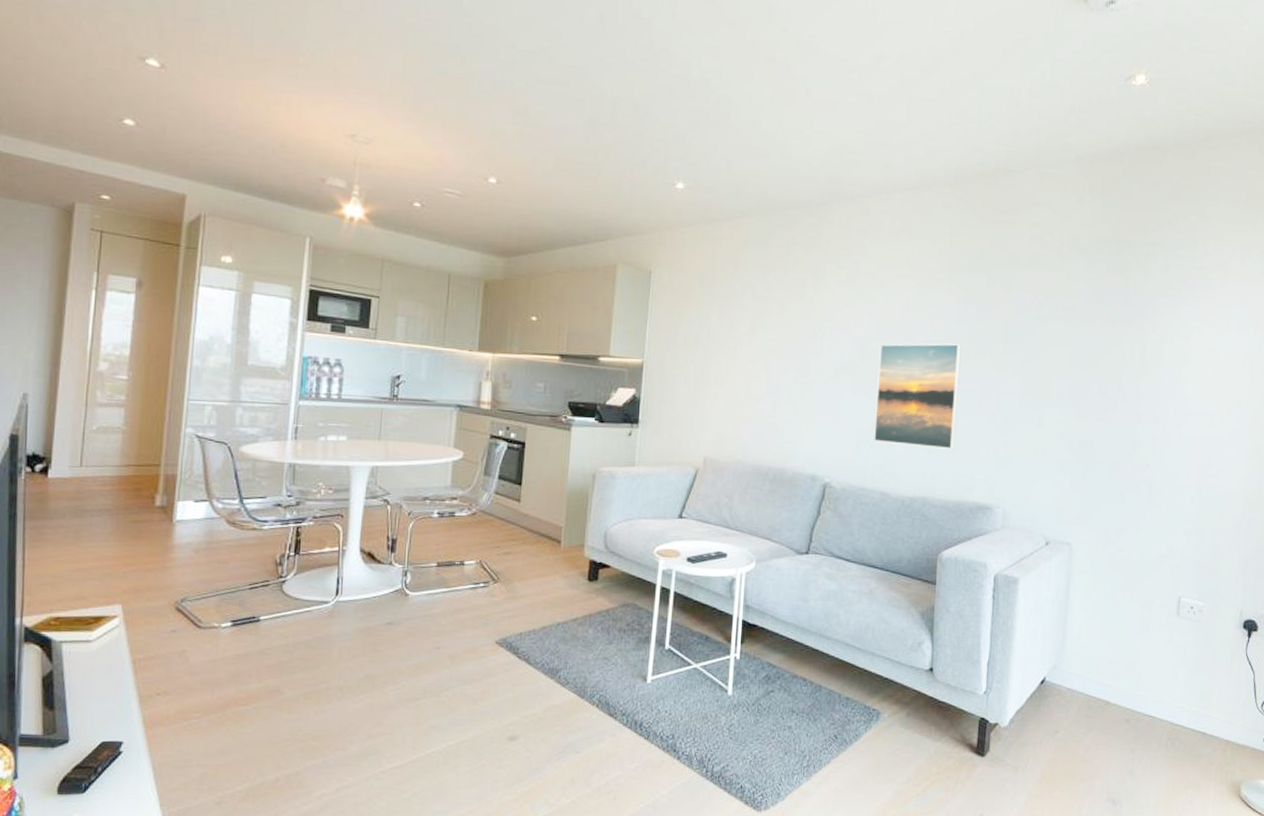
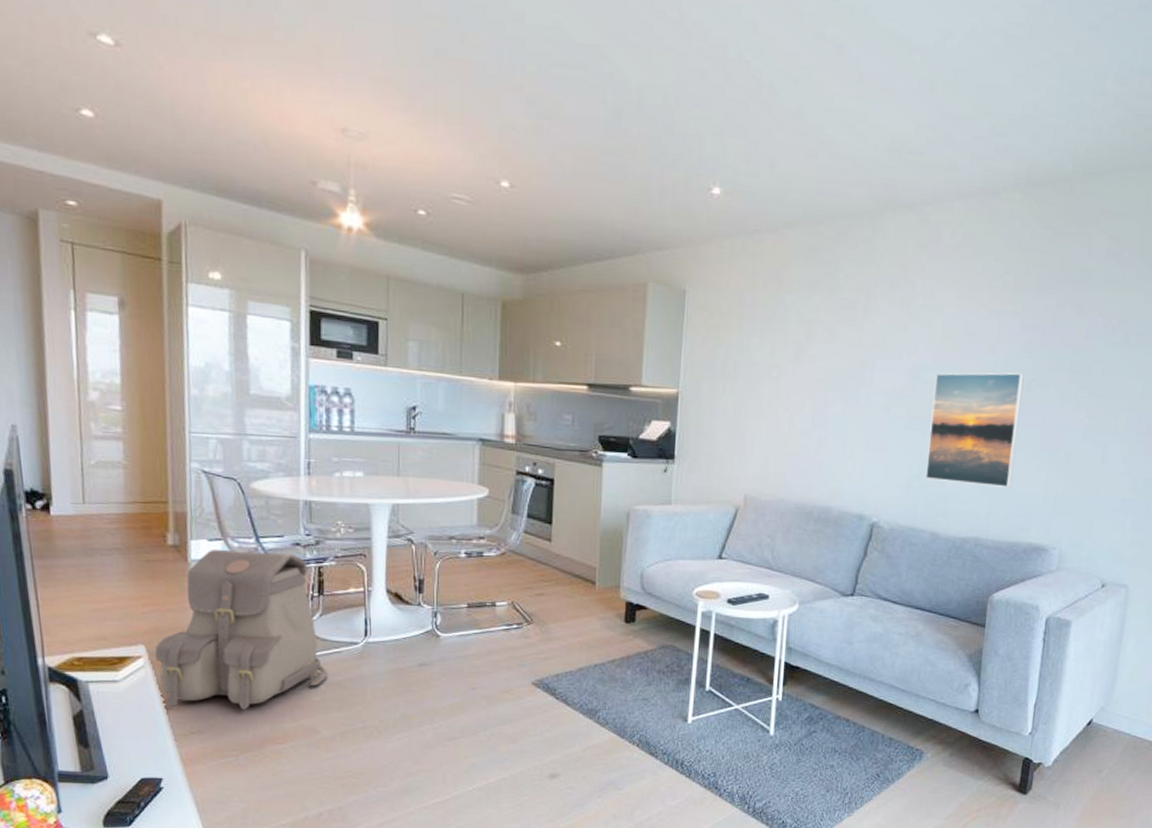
backpack: none [130,509,298,670] -> present [154,548,329,710]

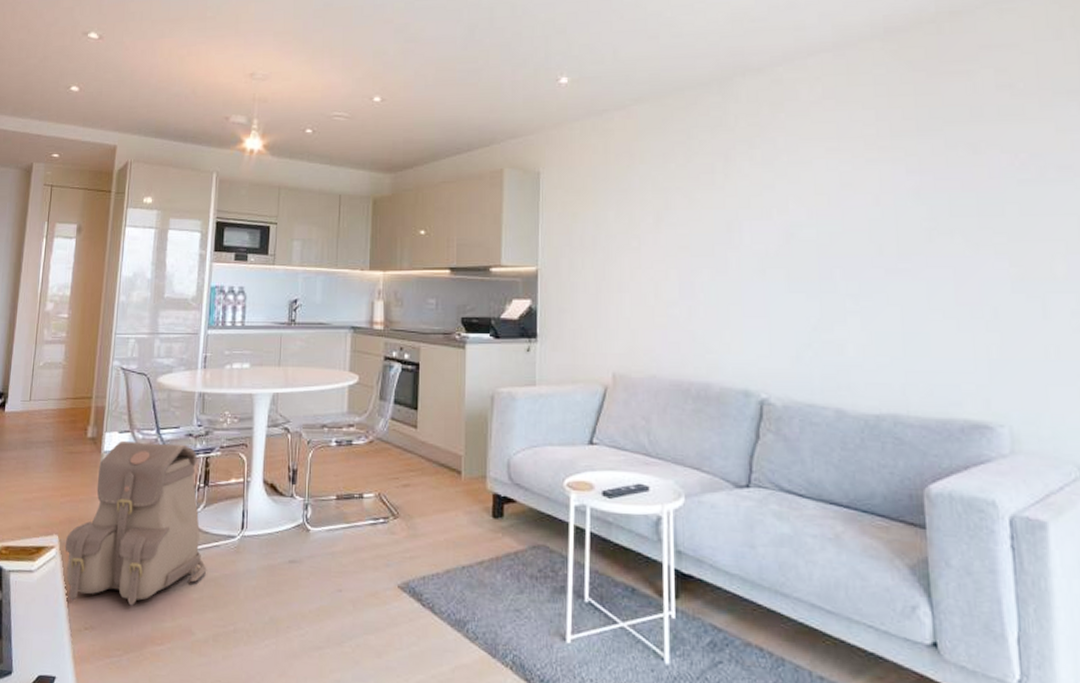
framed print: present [925,372,1025,488] -> none [813,223,927,353]

